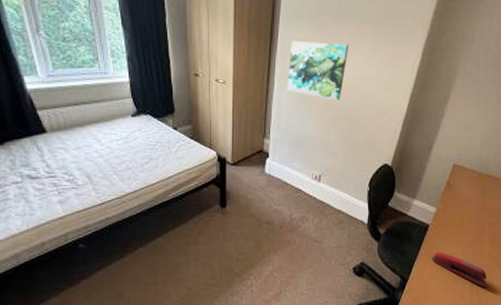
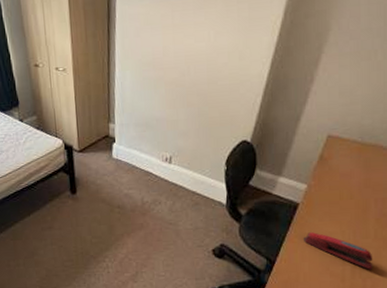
wall art: present [287,41,349,101] -> none [129,13,195,77]

